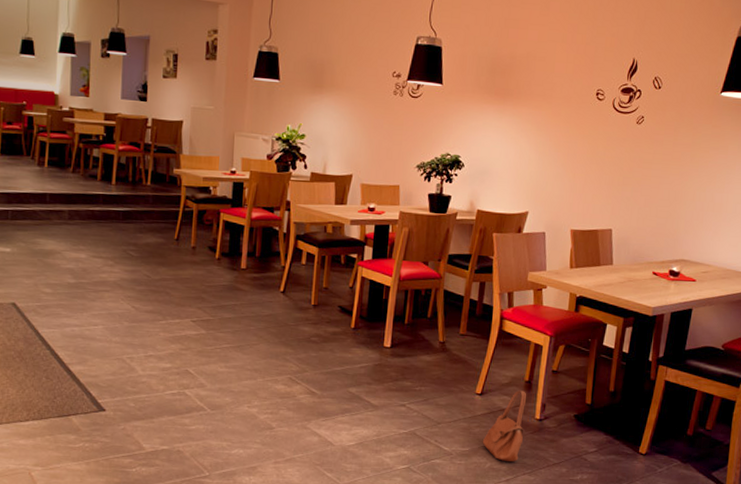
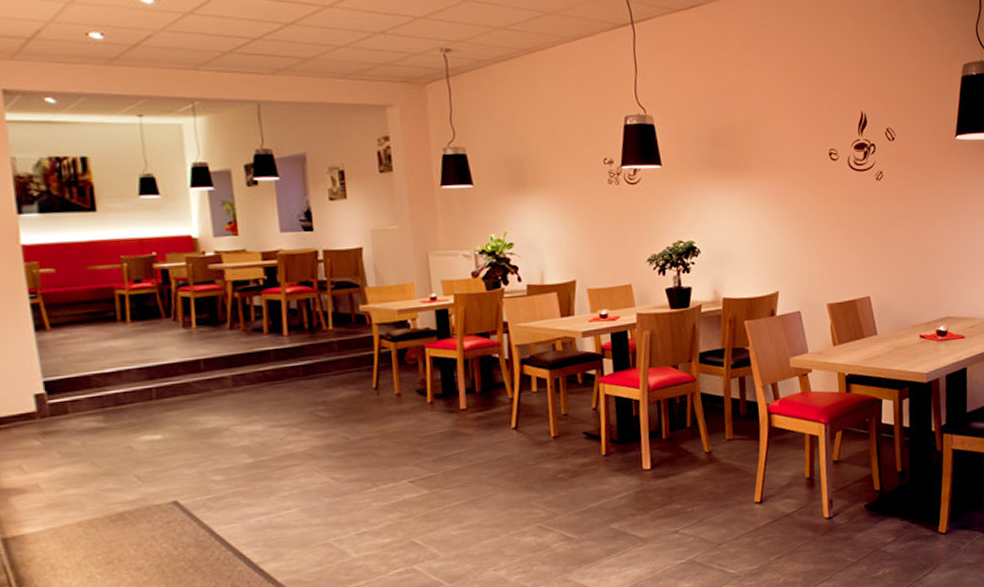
handbag: present [482,390,527,462] -> none [770,489,815,573]

